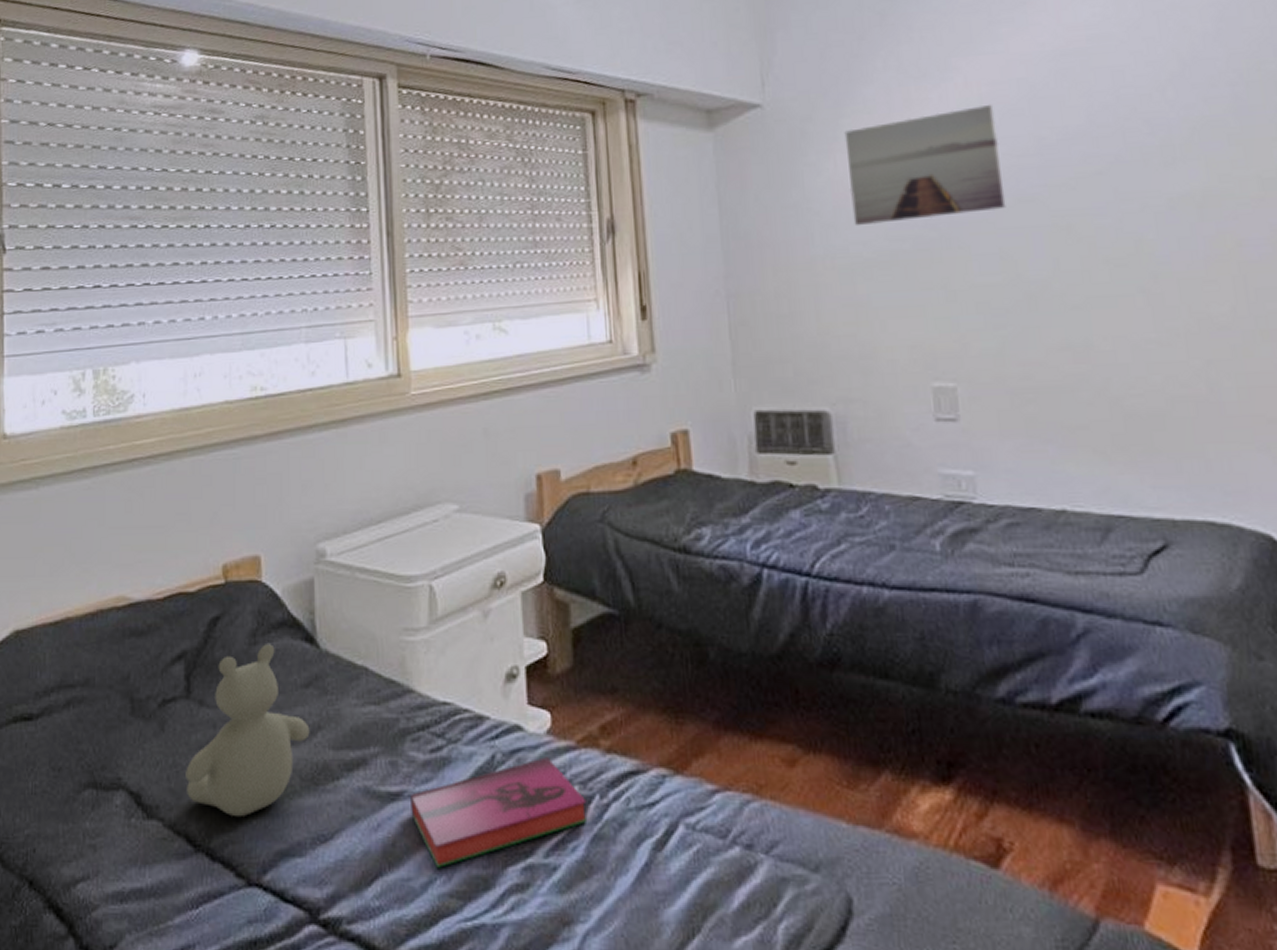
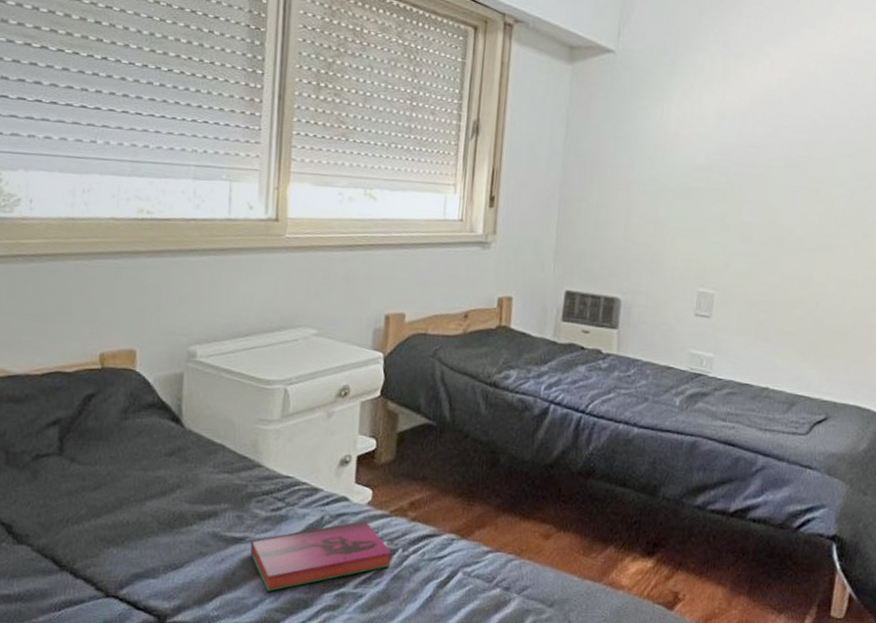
stuffed bear: present [186,644,310,817] -> none [55,420,170,548]
wall art: present [844,104,1006,226] -> none [667,86,787,170]

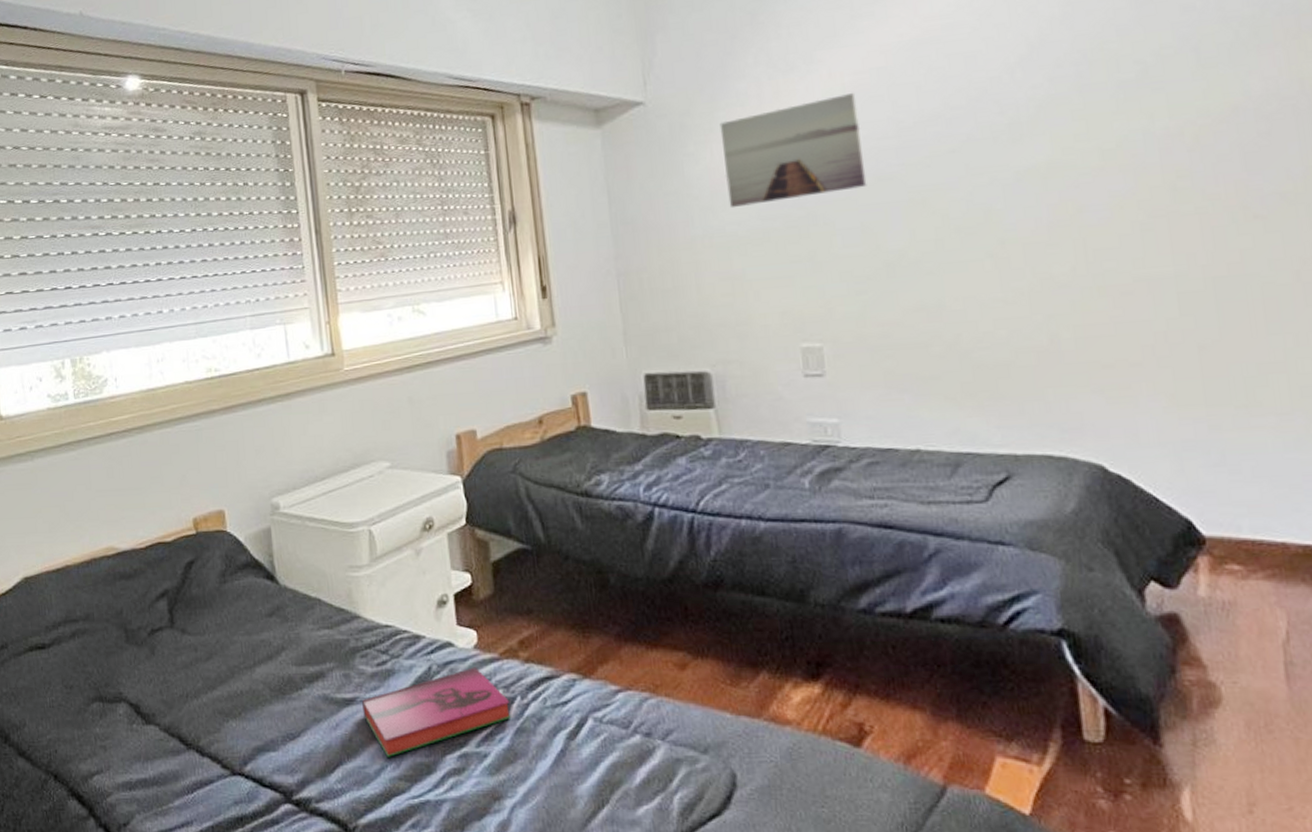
wall art: none [667,86,787,170] -> present [719,92,867,208]

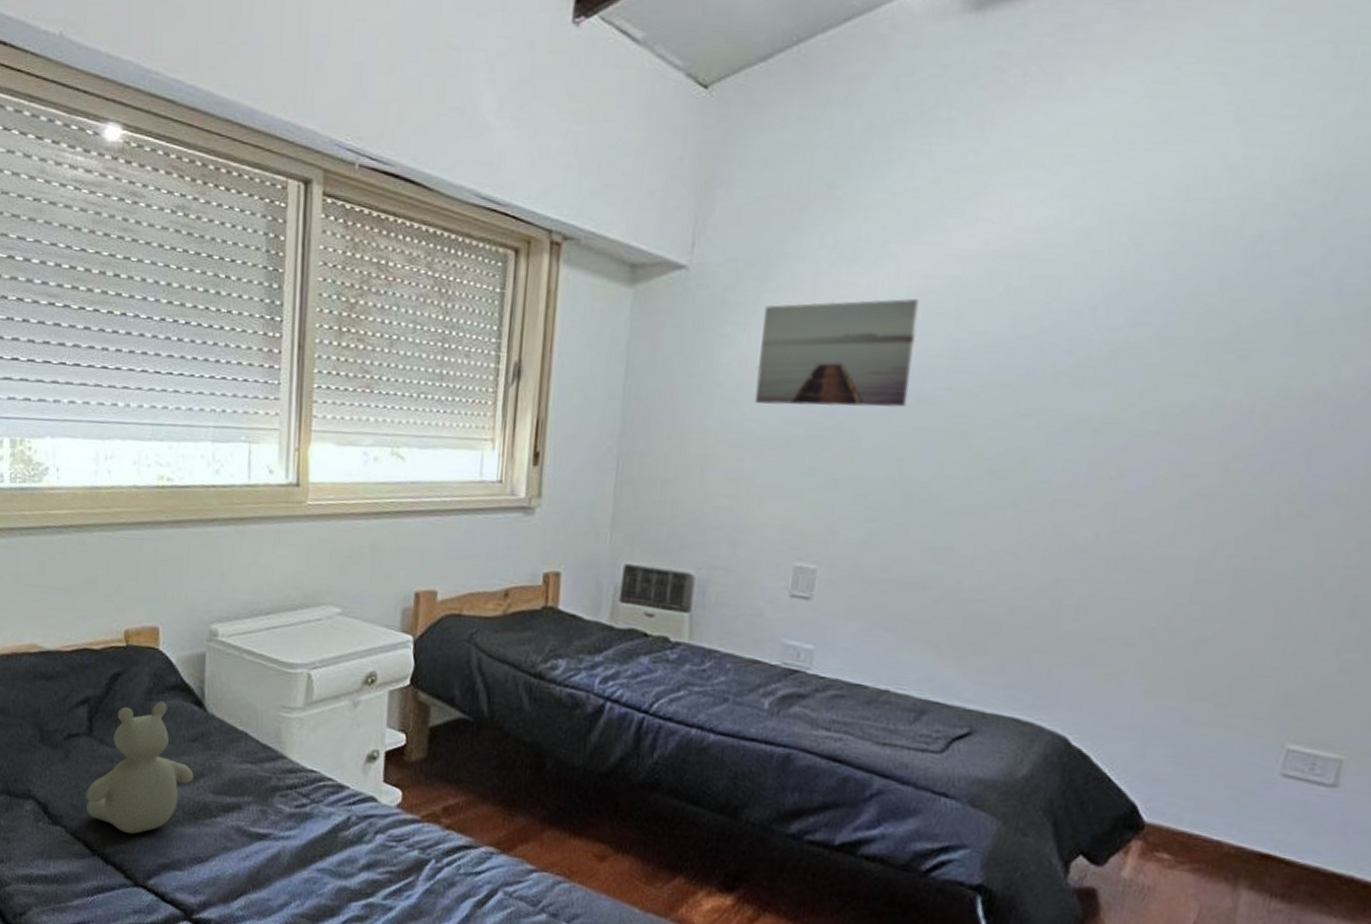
stuffed bear: none [174,582,276,722] -> present [86,701,194,834]
hardback book: present [362,667,511,757] -> none [275,824,424,895]

